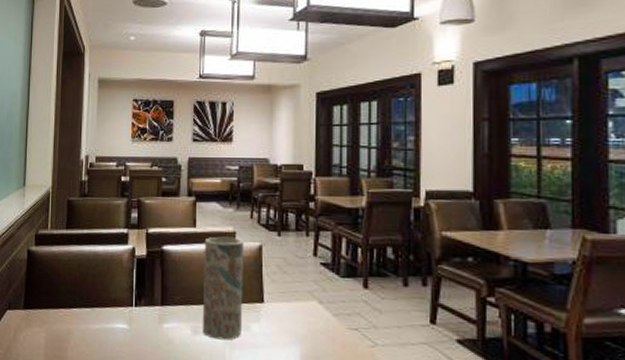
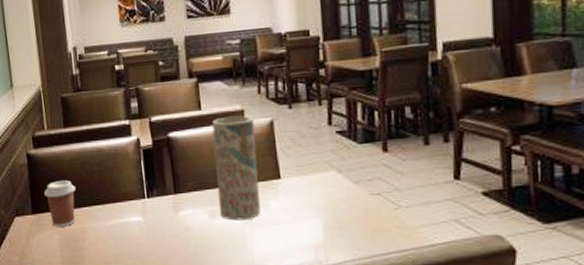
coffee cup: none [38,279,68,326] -> present [44,181,76,227]

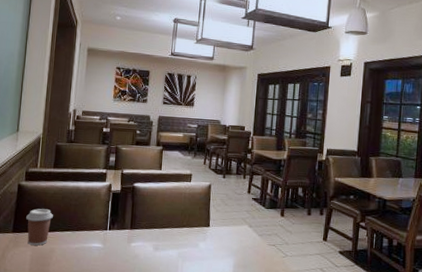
vase: present [211,115,261,221] -> none [161,177,198,255]

